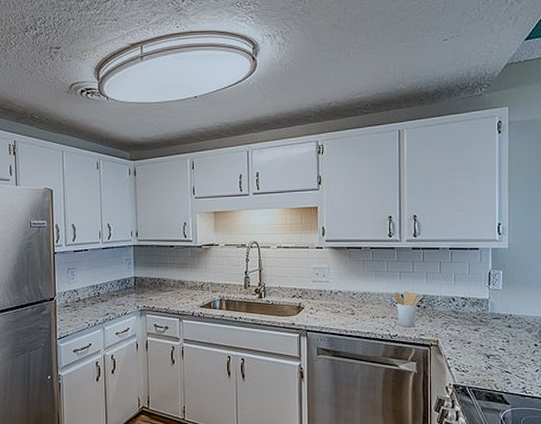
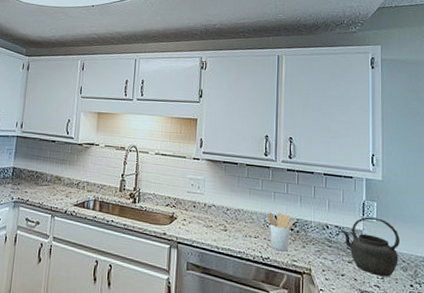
kettle: none [466,285,525,340] -> present [340,217,400,277]

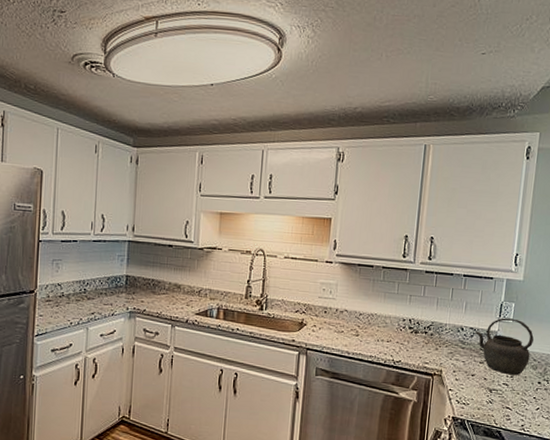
utensil holder: present [268,212,294,252] -> none [402,315,429,354]

